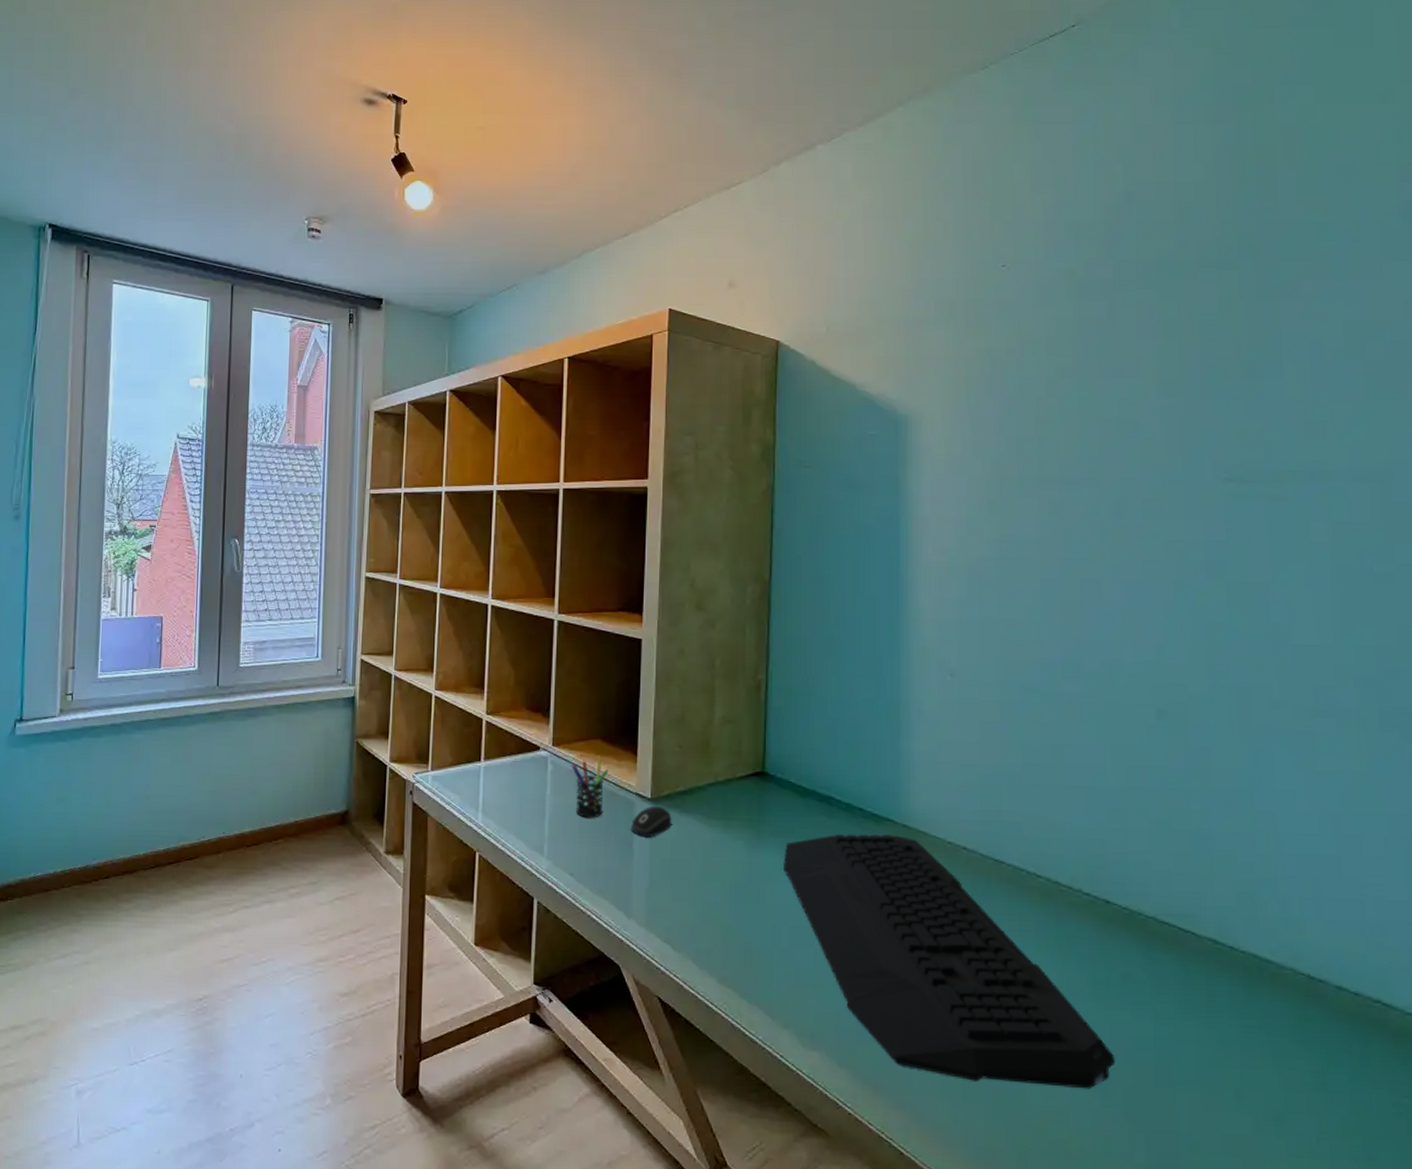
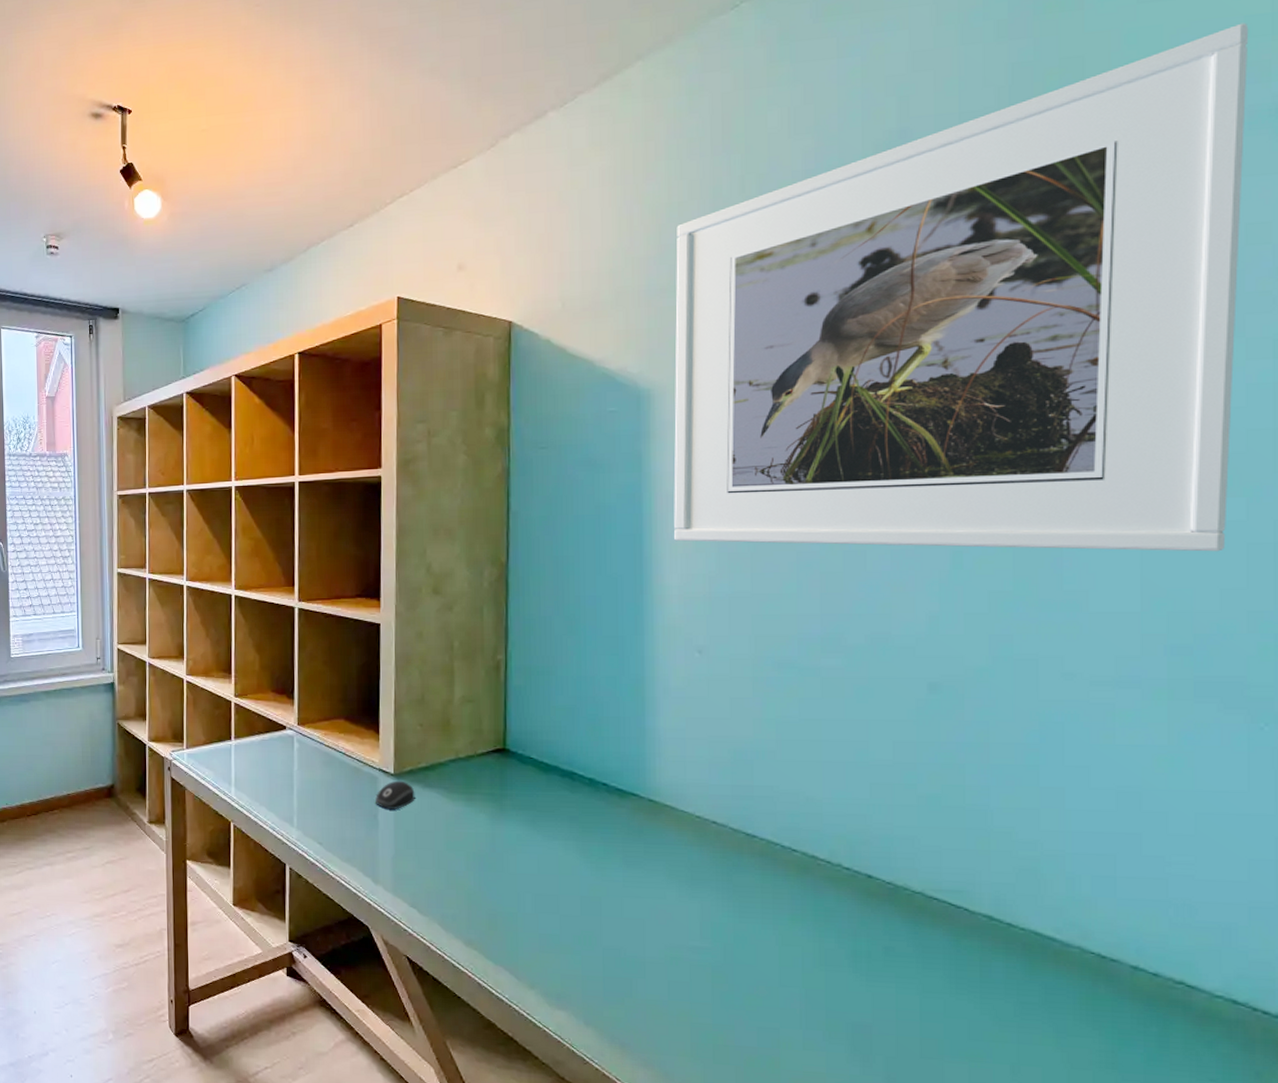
pen holder: present [571,758,609,818] -> none [316,736,353,792]
keyboard: present [784,834,1115,1089] -> none [526,808,877,1057]
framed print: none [928,130,1402,592] -> present [674,22,1249,552]

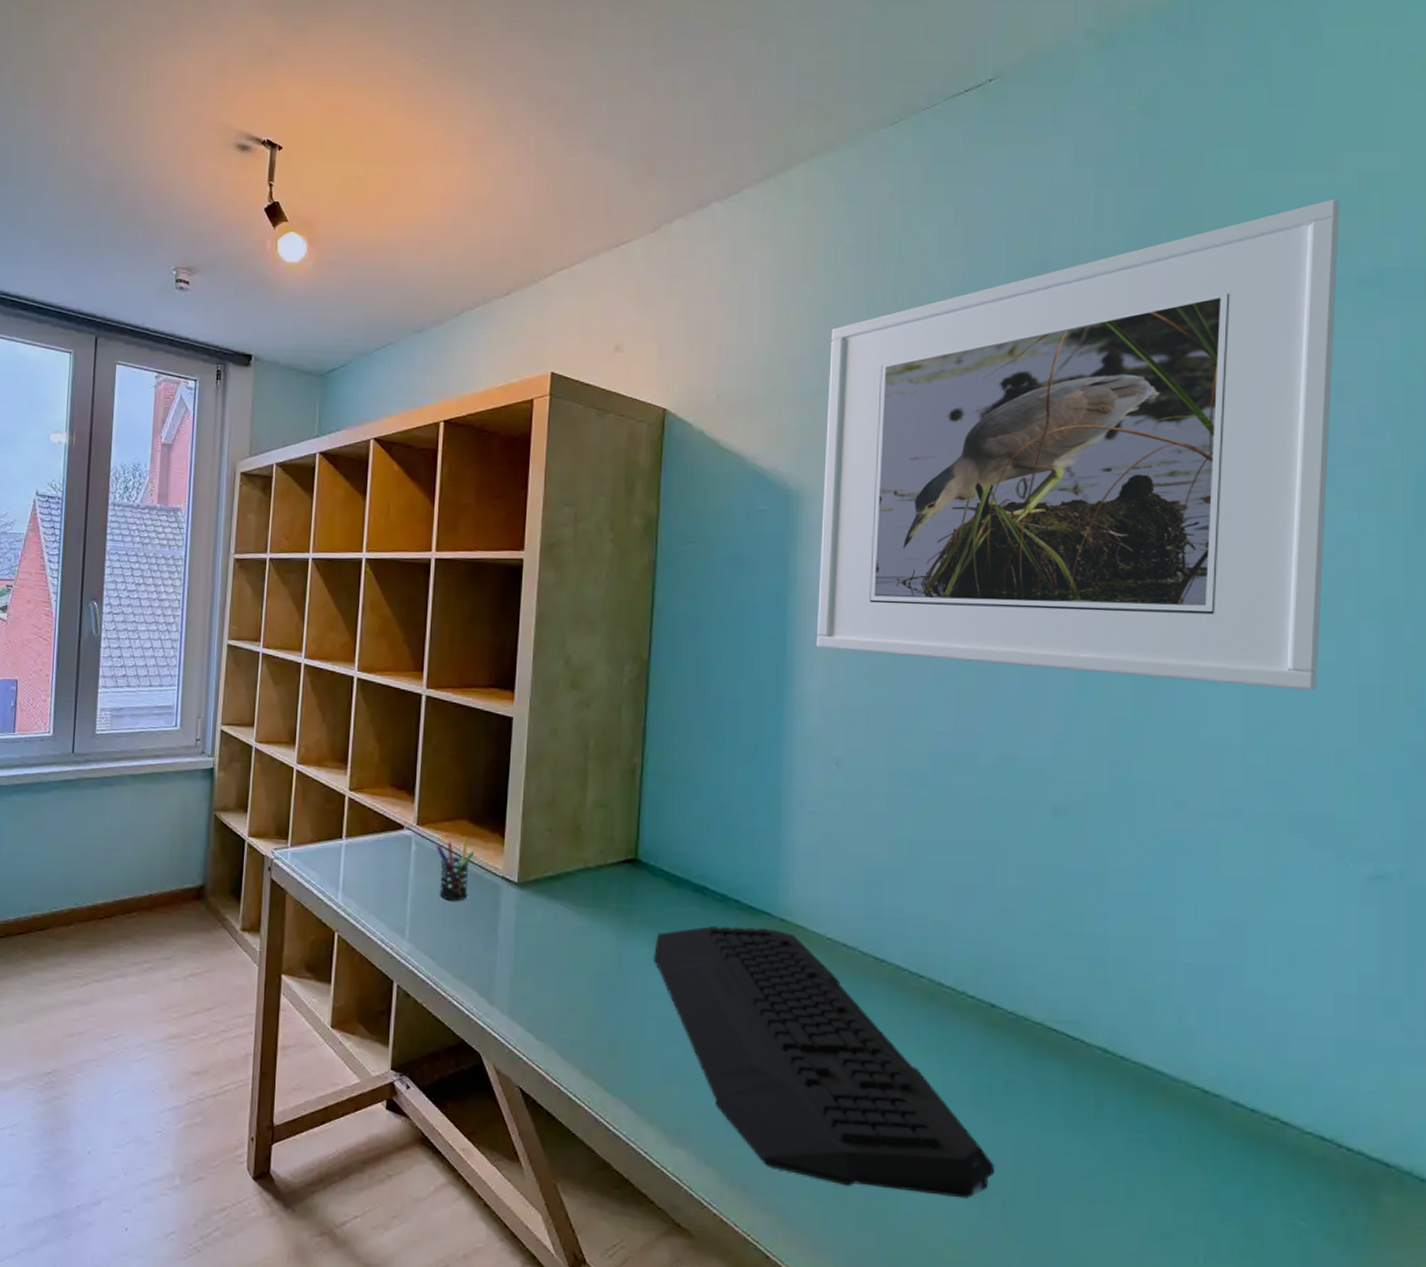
pen holder: none [316,736,353,792] -> present [436,839,475,901]
computer mouse: present [376,780,415,809] -> none [496,890,539,922]
keyboard: none [526,808,877,1057] -> present [654,926,995,1199]

